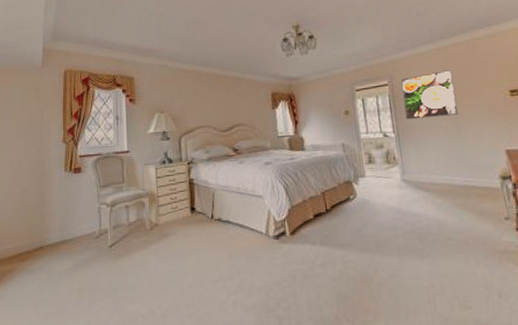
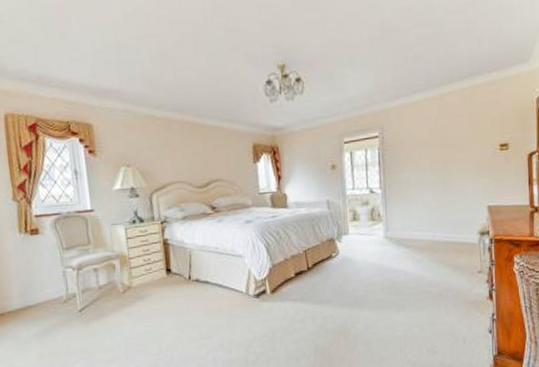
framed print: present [401,70,459,120] -> none [392,121,447,175]

